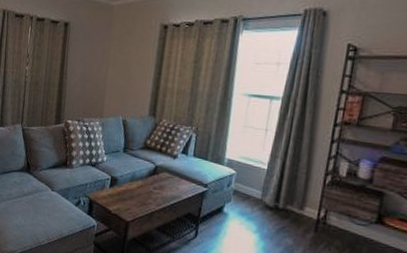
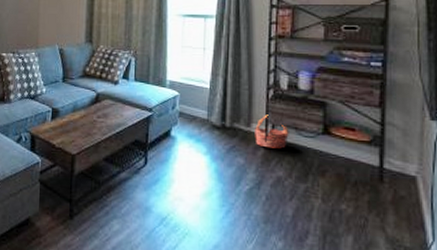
basket: none [306,199,342,234] -> present [255,115,289,149]

